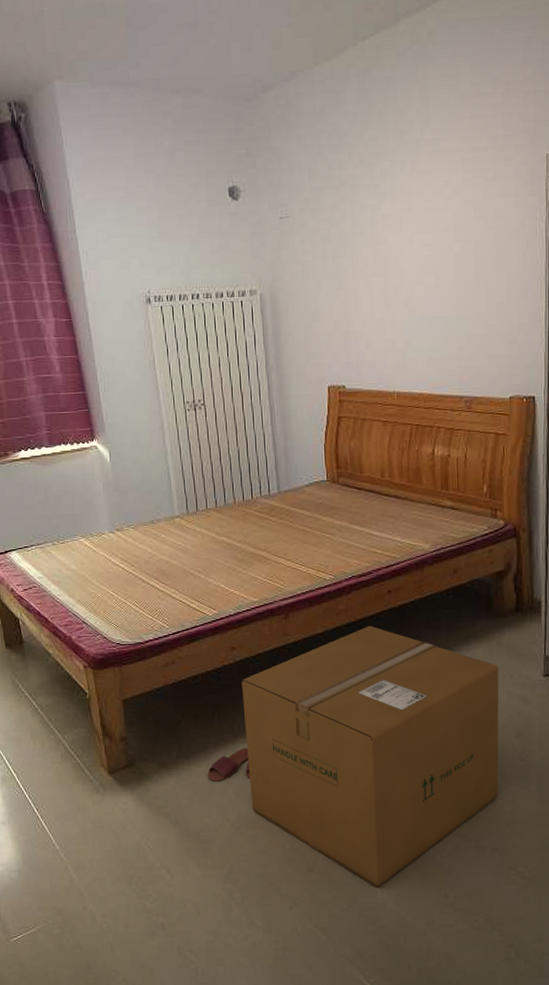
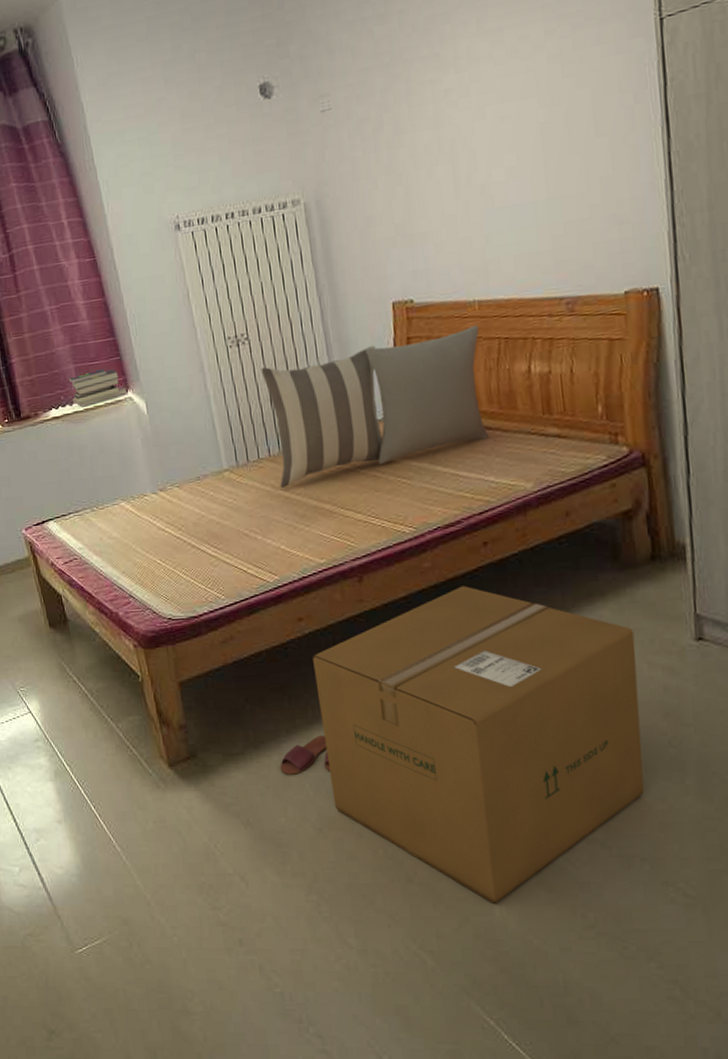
books: none [37,417,93,451] -> present [66,367,127,407]
pillow: none [213,420,313,535] -> present [261,345,383,488]
pillow: none [303,411,398,520] -> present [365,324,488,464]

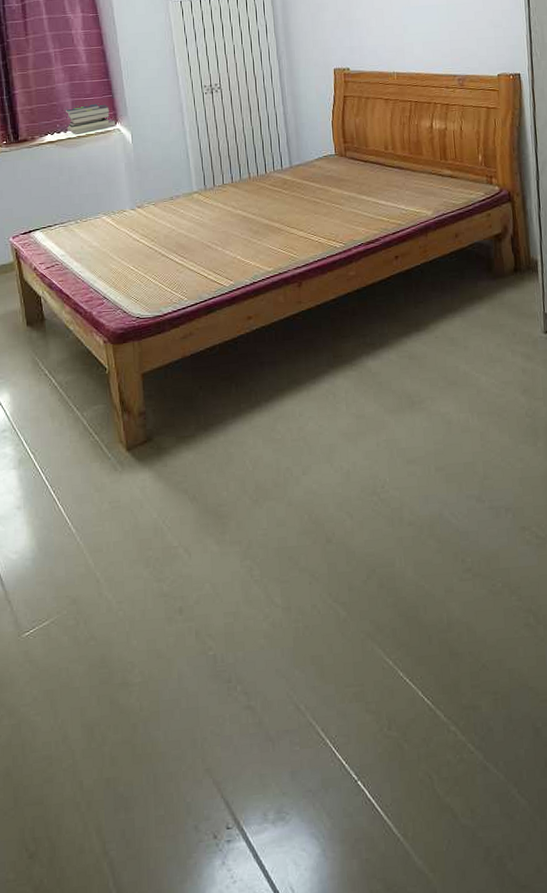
pillow: present [261,345,383,488] -> none [229,100,322,208]
slippers: present [280,736,331,775] -> none [225,417,268,453]
box: present [312,585,645,904] -> none [258,290,509,556]
pillow: present [365,324,488,464] -> none [312,90,401,192]

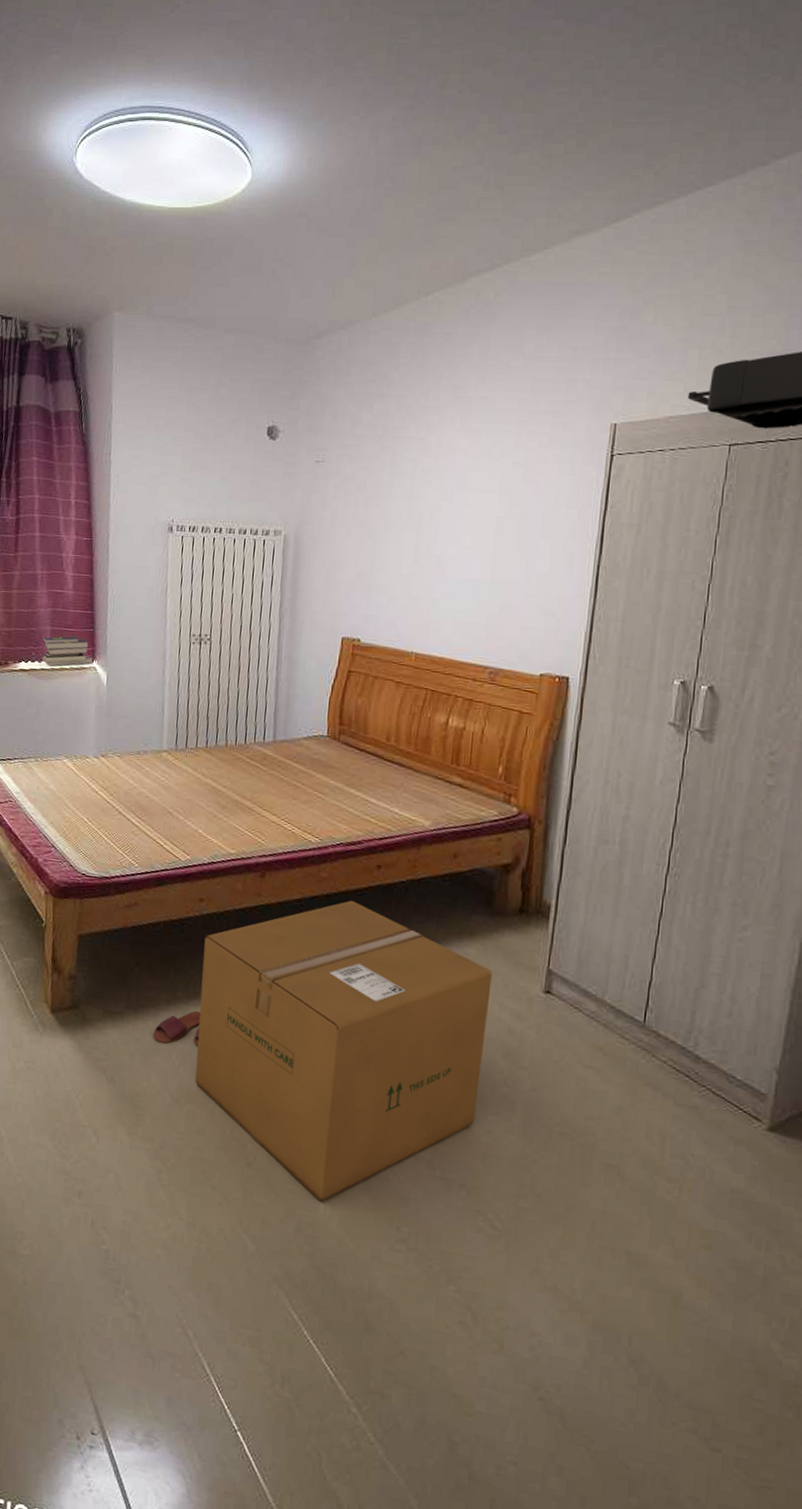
slippers: none [225,417,268,453] -> present [153,1011,201,1046]
box: none [258,290,509,556] -> present [195,900,492,1202]

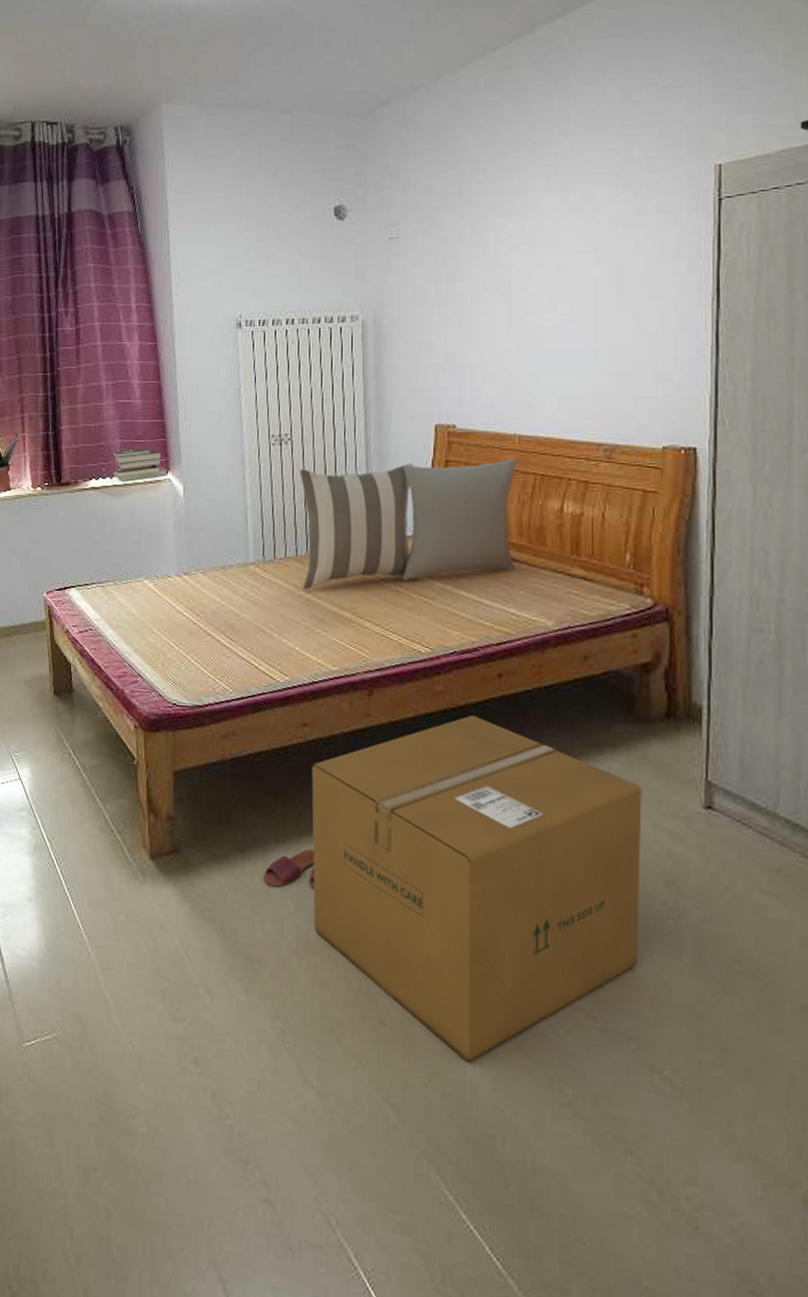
pillow: none [210,668,320,778] -> present [299,463,414,589]
pillow: none [301,671,411,776] -> present [403,458,516,580]

